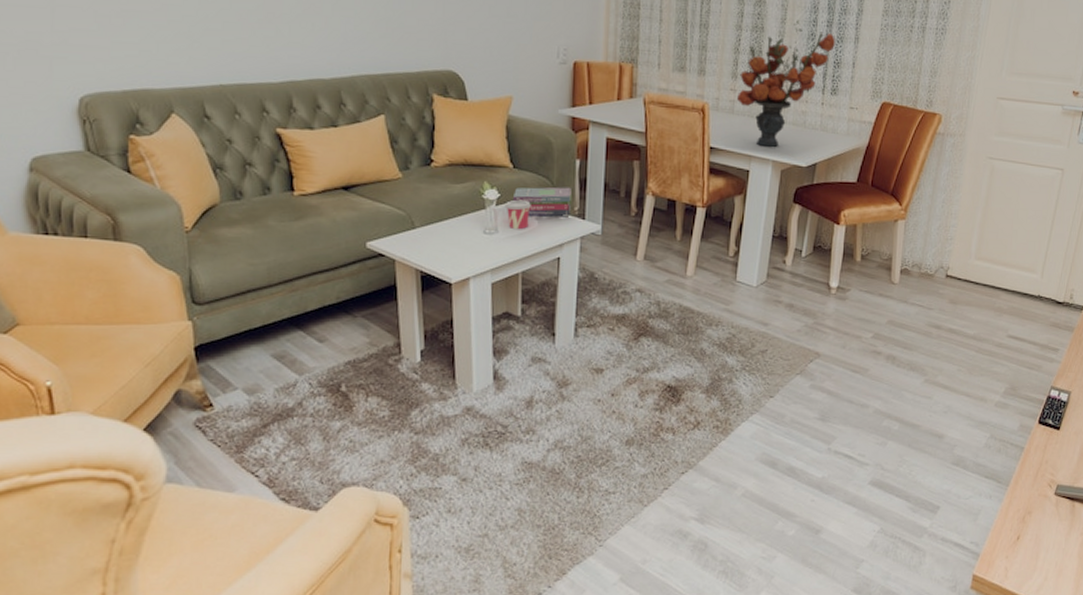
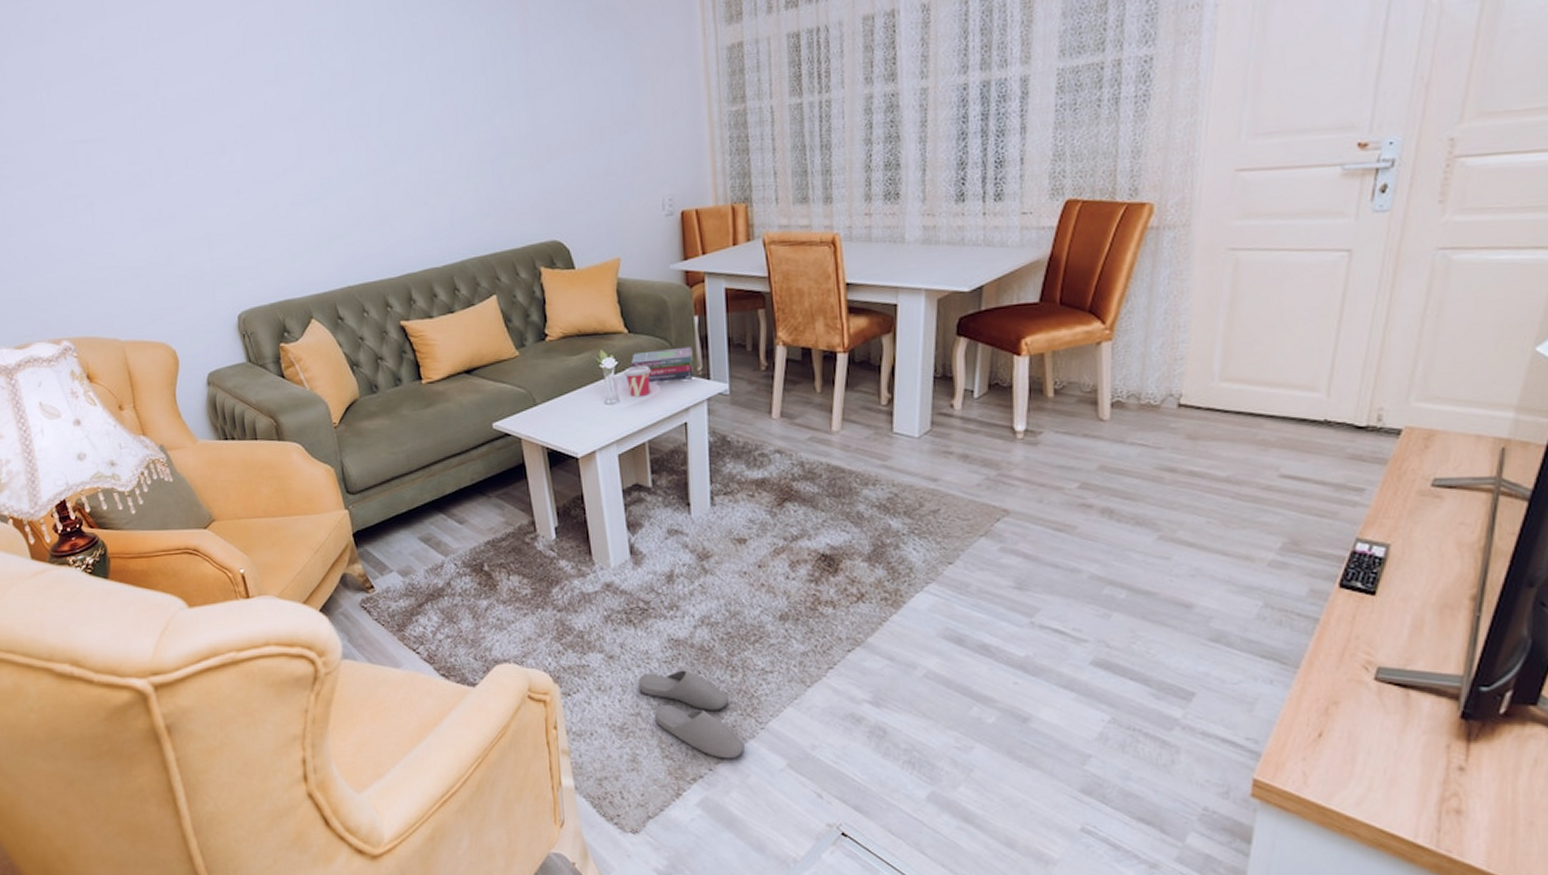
slippers: none [488,492,583,576] -> present [638,670,745,759]
bouquet: present [737,20,835,147] -> none [874,119,994,274]

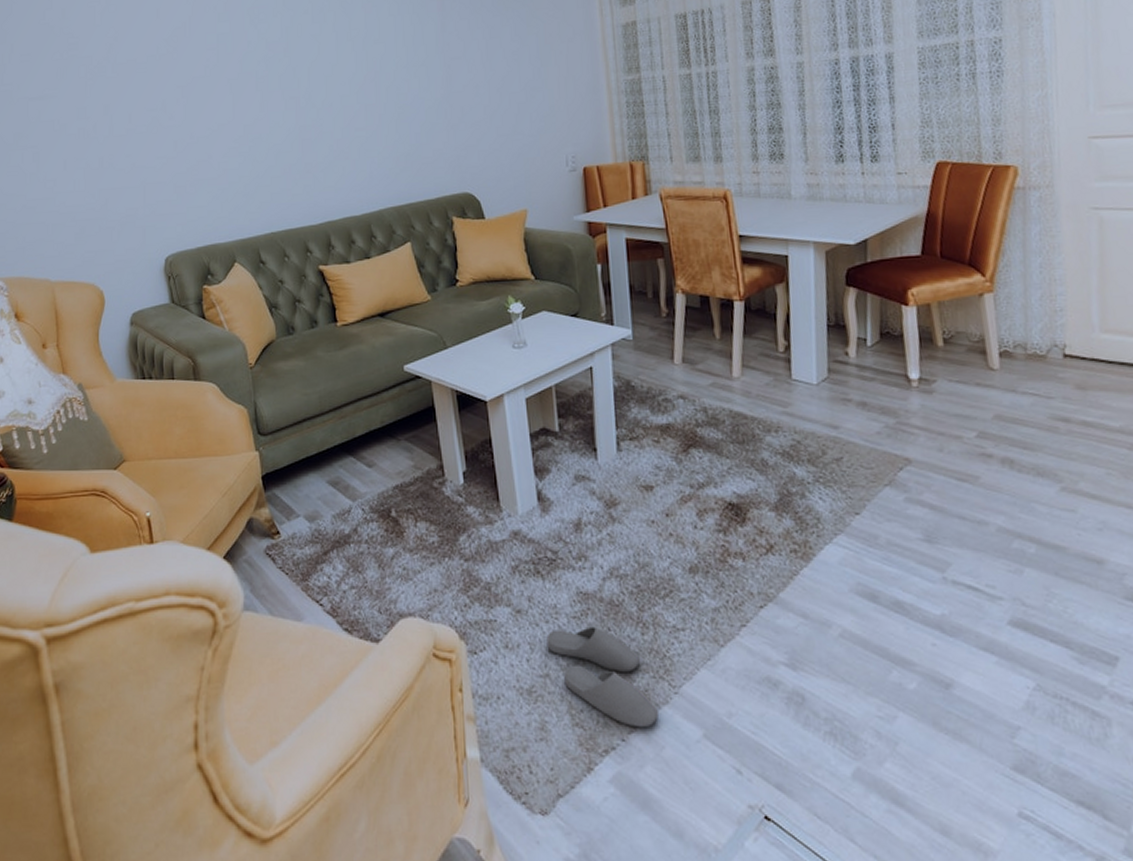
cup: present [623,365,651,398] -> none [530,310,557,342]
books: present [630,346,694,381] -> none [537,293,598,326]

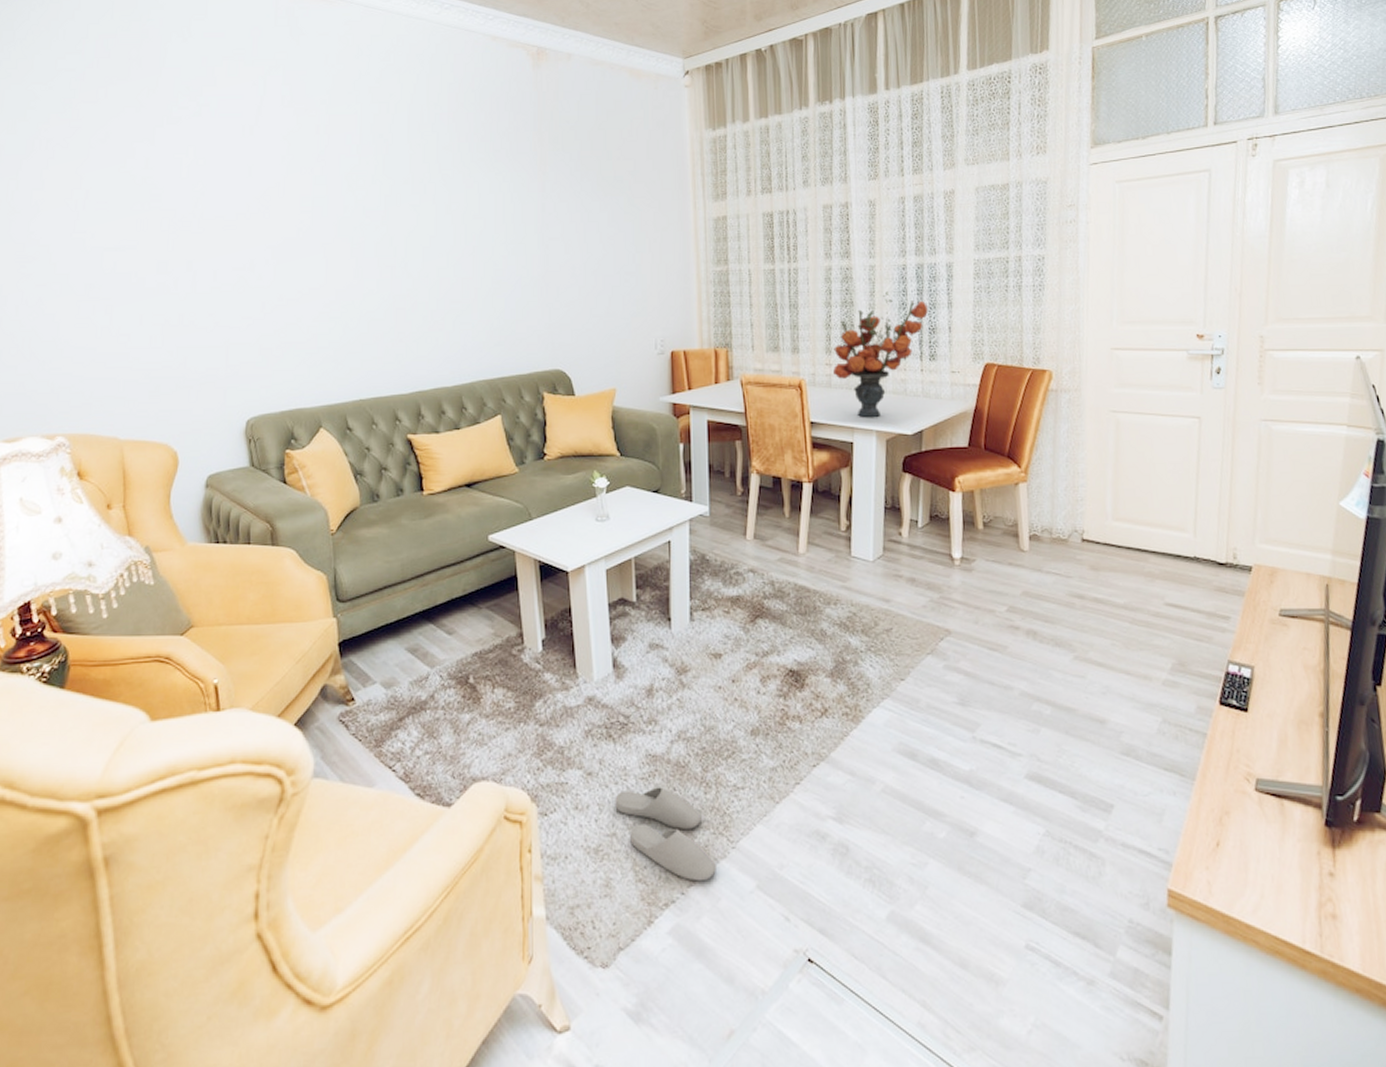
bouquet: none [761,89,867,228] -> present [833,291,928,417]

